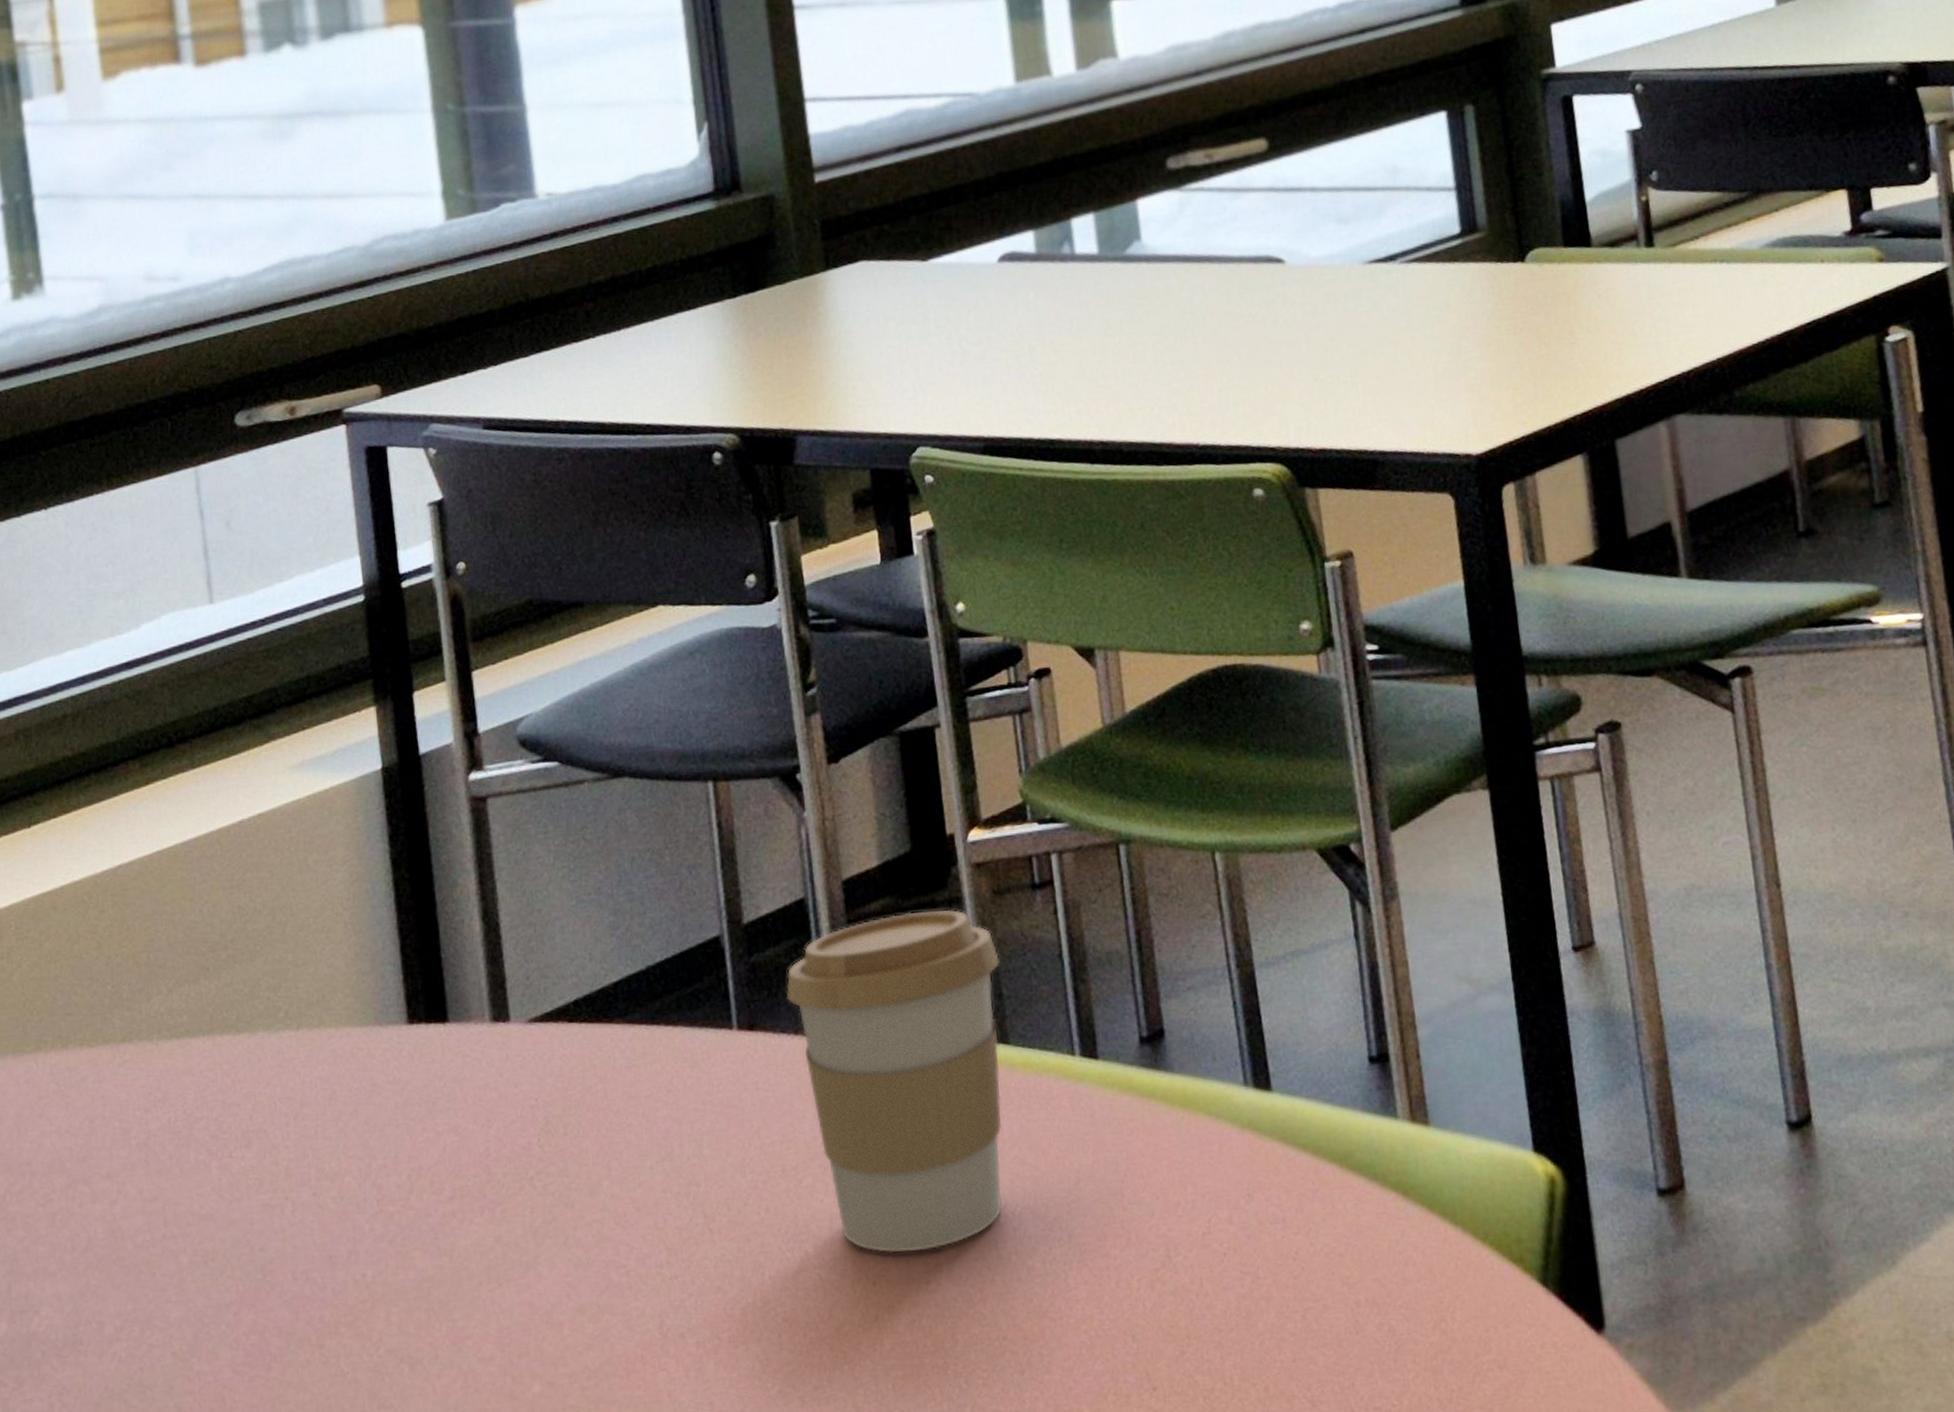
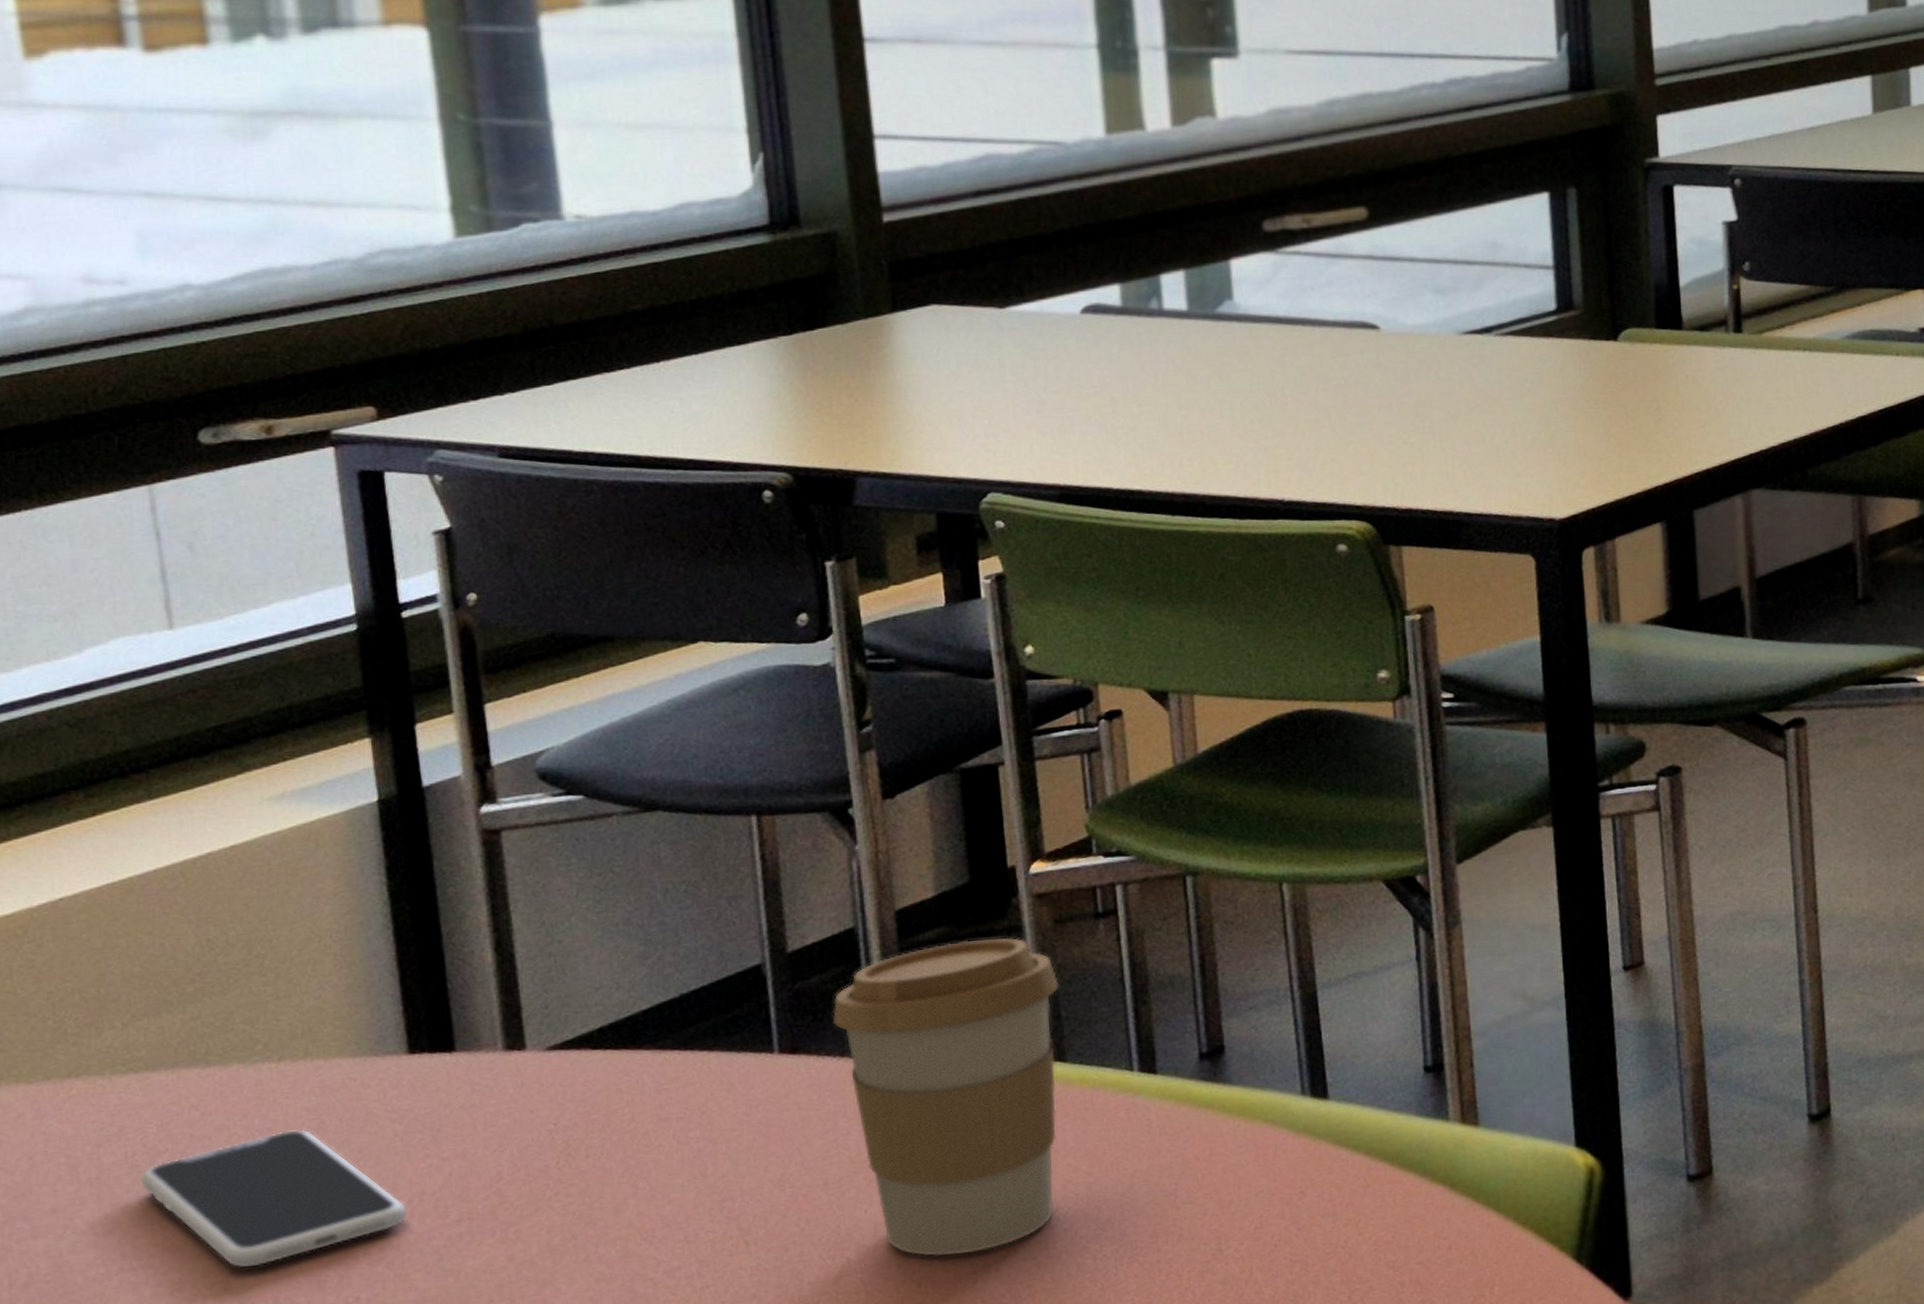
smartphone: none [181,1099,407,1240] -> present [140,1129,407,1269]

